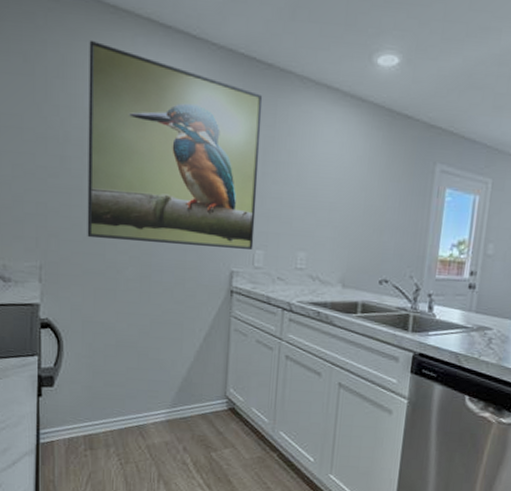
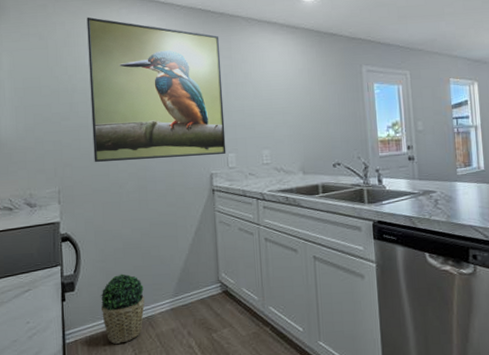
potted plant: none [83,374,137,452] -> present [100,274,145,345]

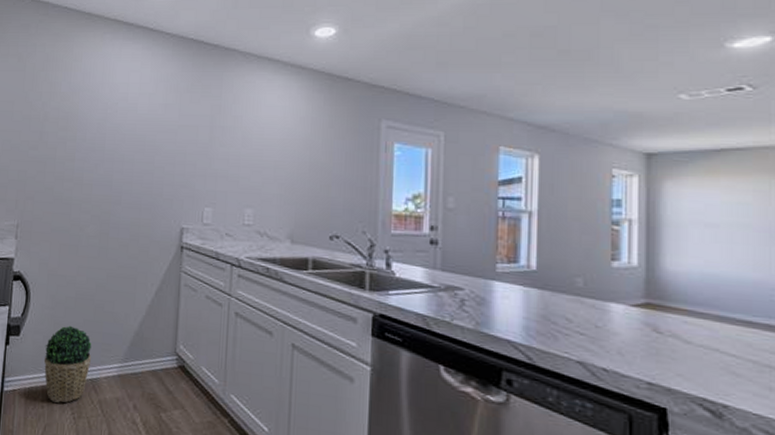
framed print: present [86,17,226,163] -> none [57,40,210,207]

